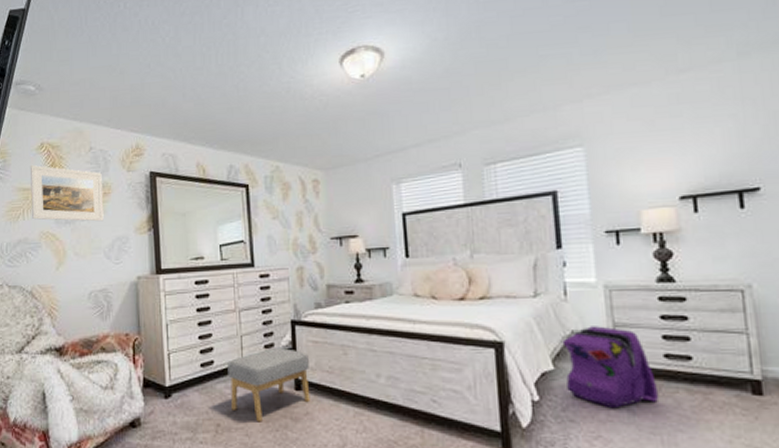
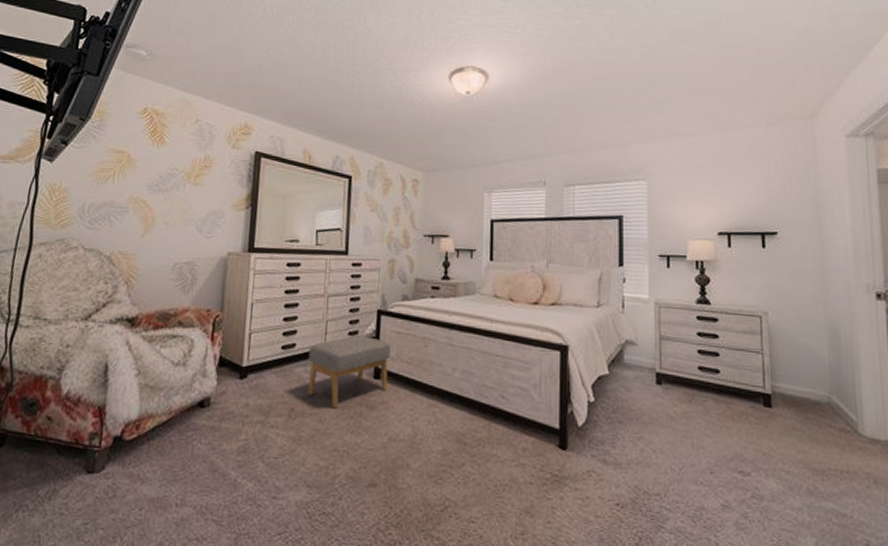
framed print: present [30,164,104,222] -> none [123,128,205,194]
backpack: present [562,326,660,409] -> none [617,337,692,413]

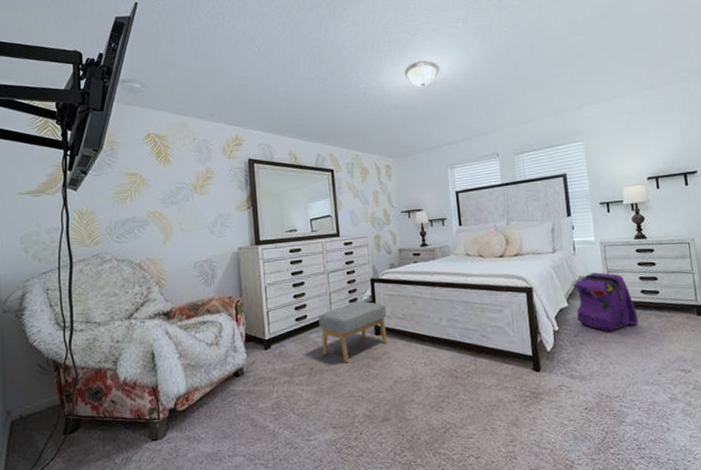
backpack: none [617,337,692,413] -> present [573,272,639,333]

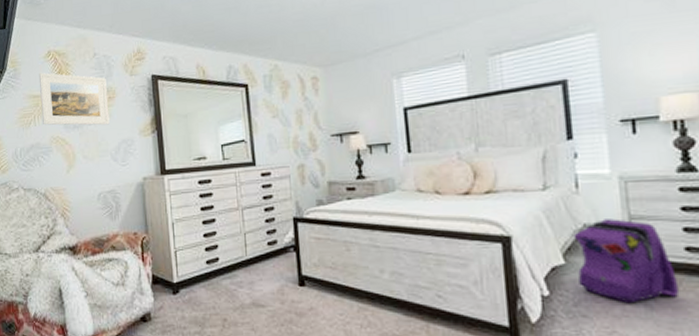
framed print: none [137,152,207,202] -> present [38,72,110,126]
footstool: present [318,301,388,364] -> none [232,244,314,317]

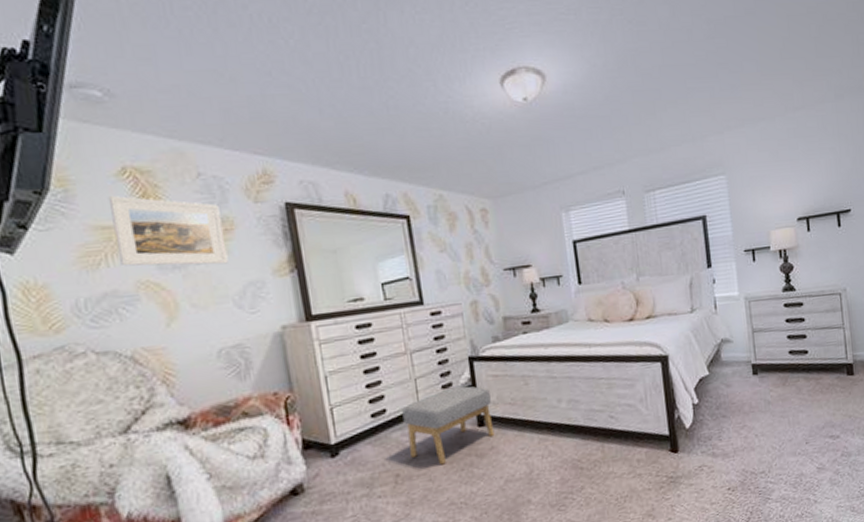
footstool: none [232,244,314,317] -> present [402,385,495,465]
backpack: present [573,219,680,304] -> none [714,333,786,402]

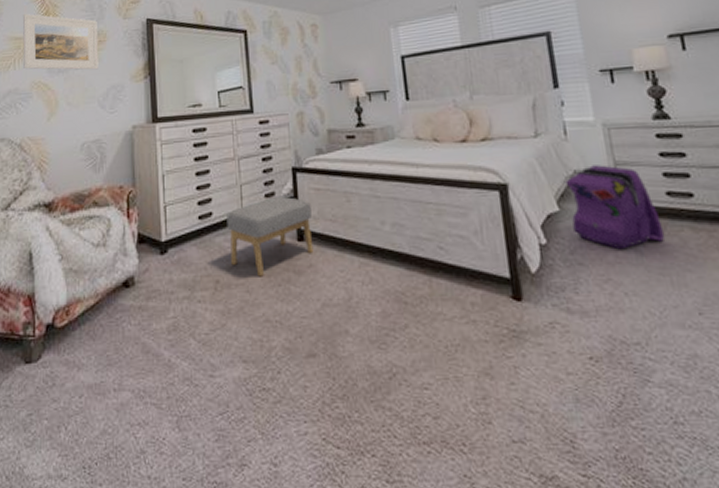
backpack: none [714,333,786,402] -> present [565,165,665,250]

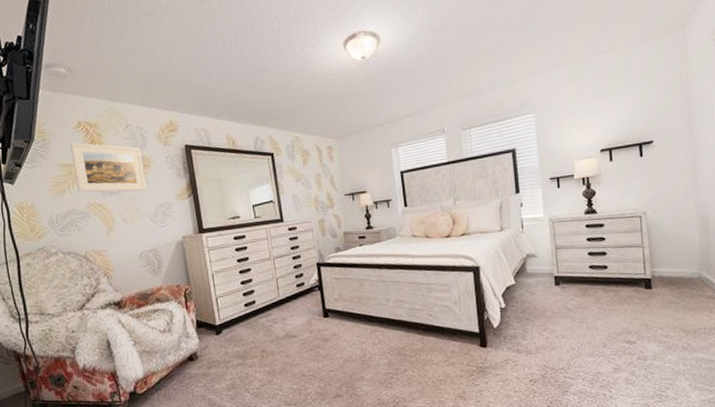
footstool: present [226,196,314,277] -> none [267,285,336,345]
backpack: present [565,165,665,250] -> none [520,249,586,308]

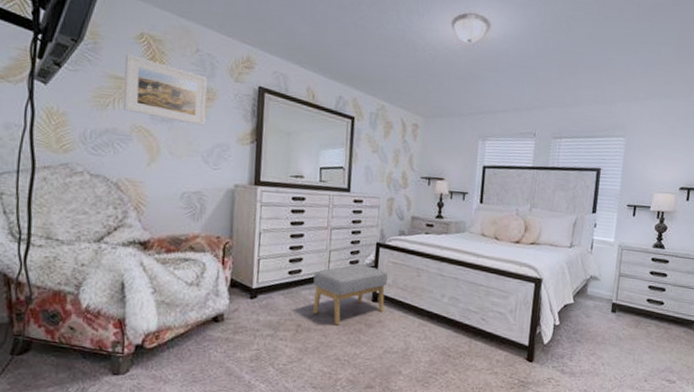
footstool: none [267,285,336,345] -> present [313,264,388,326]

